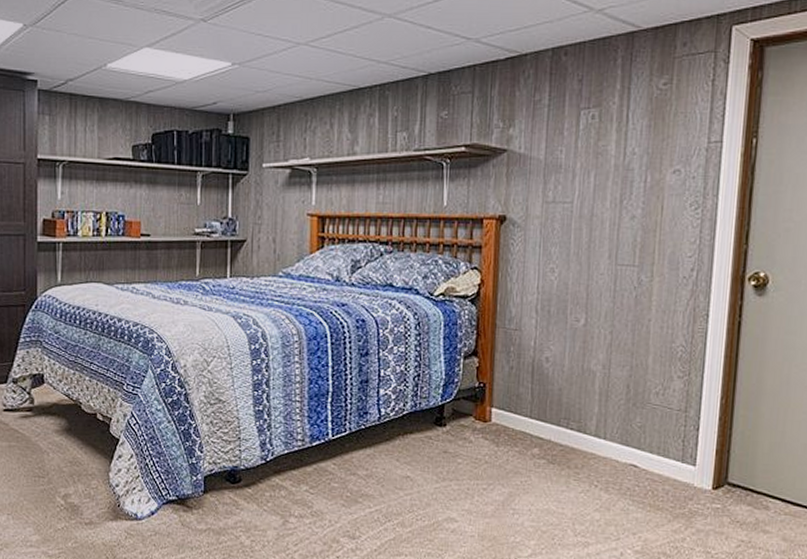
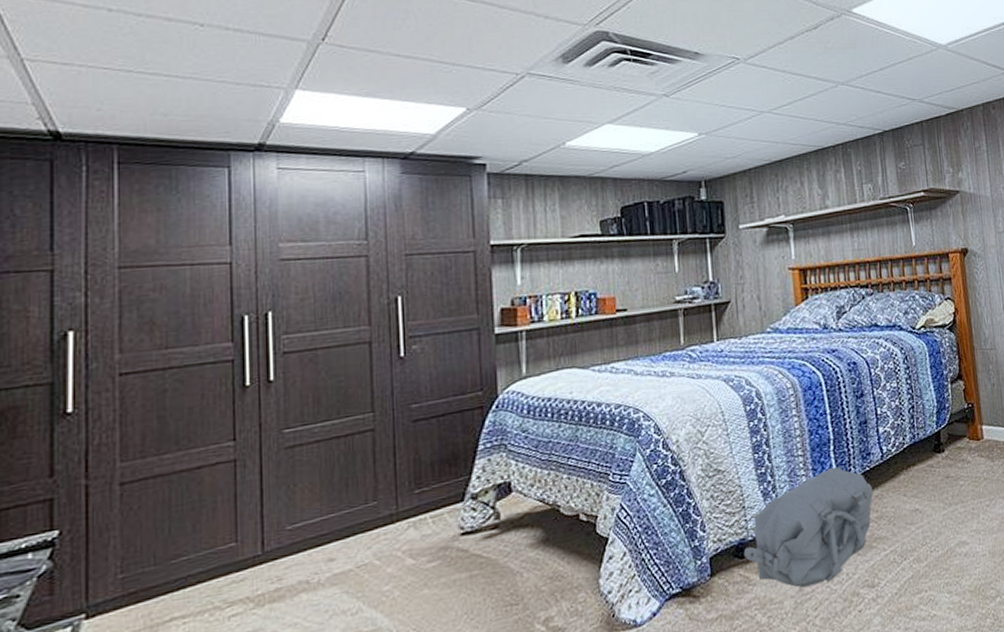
duffel bag: none [234,418,365,524] -> present [743,467,873,587]

